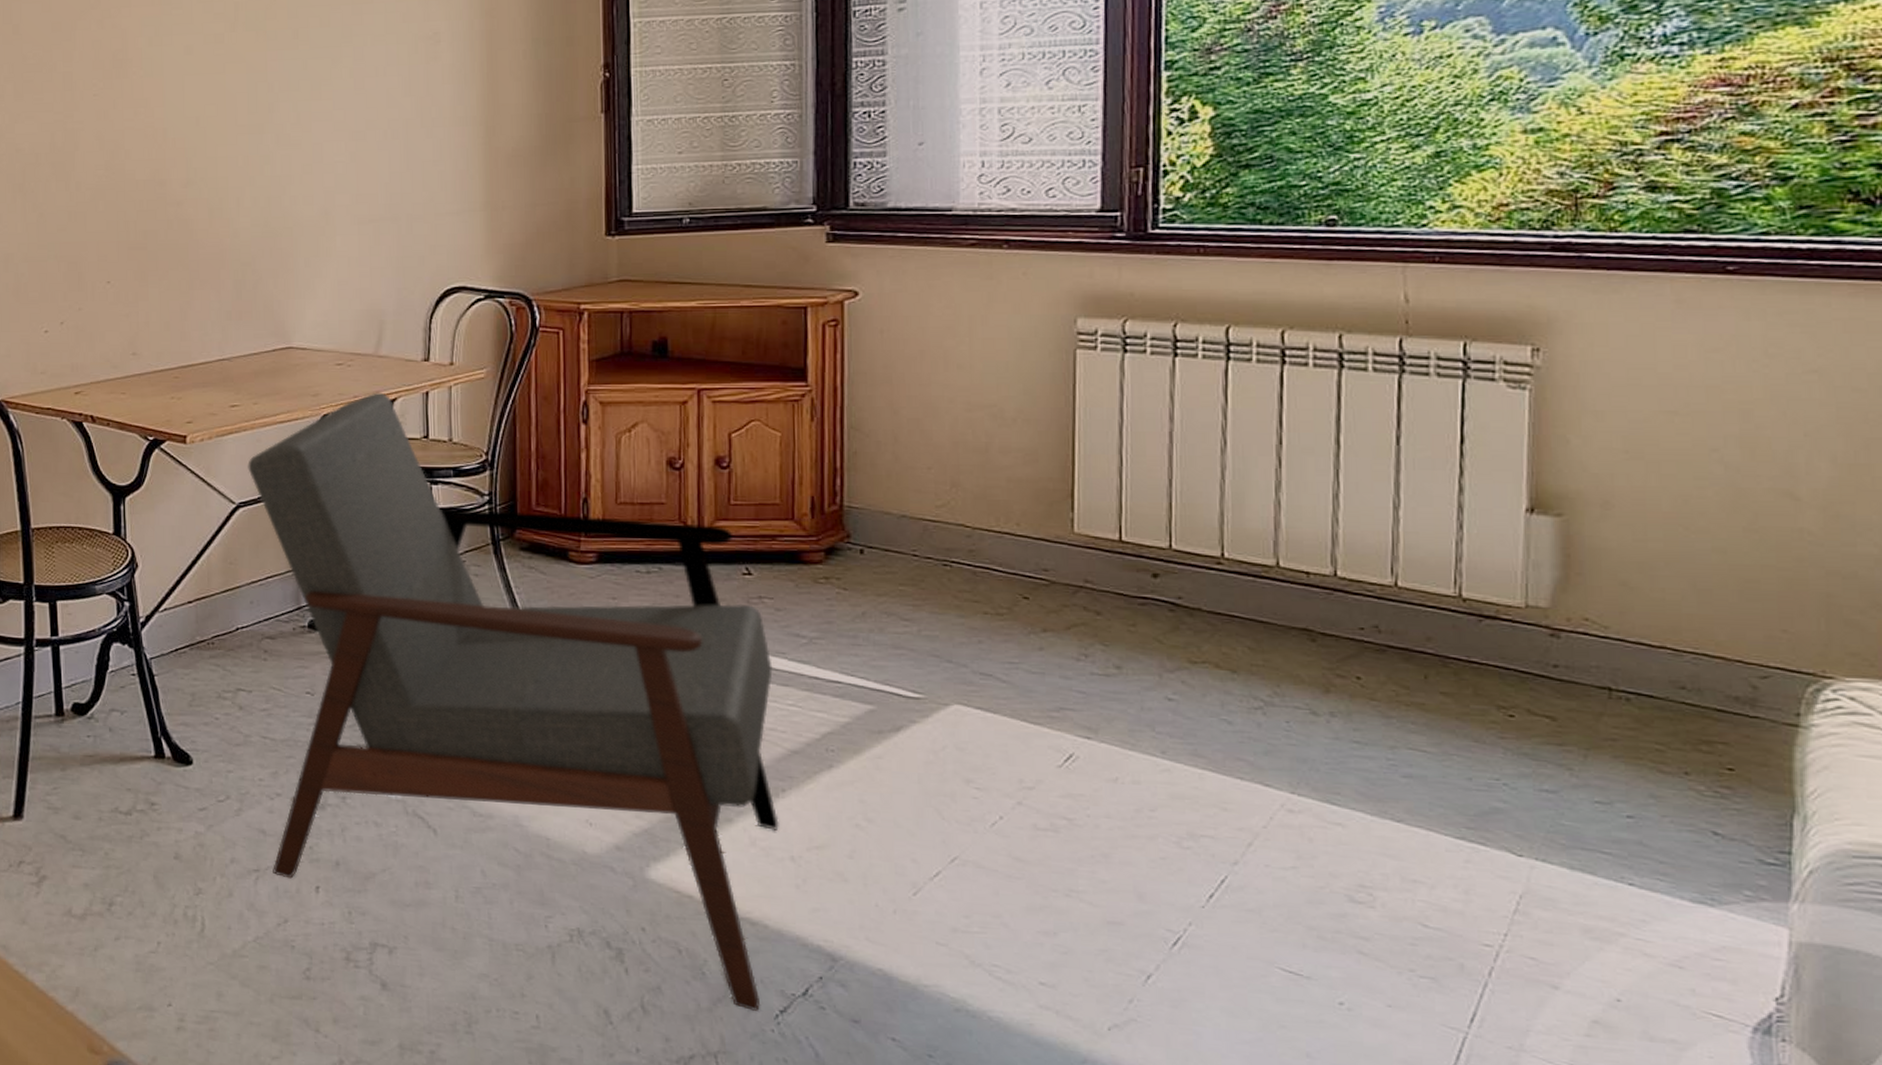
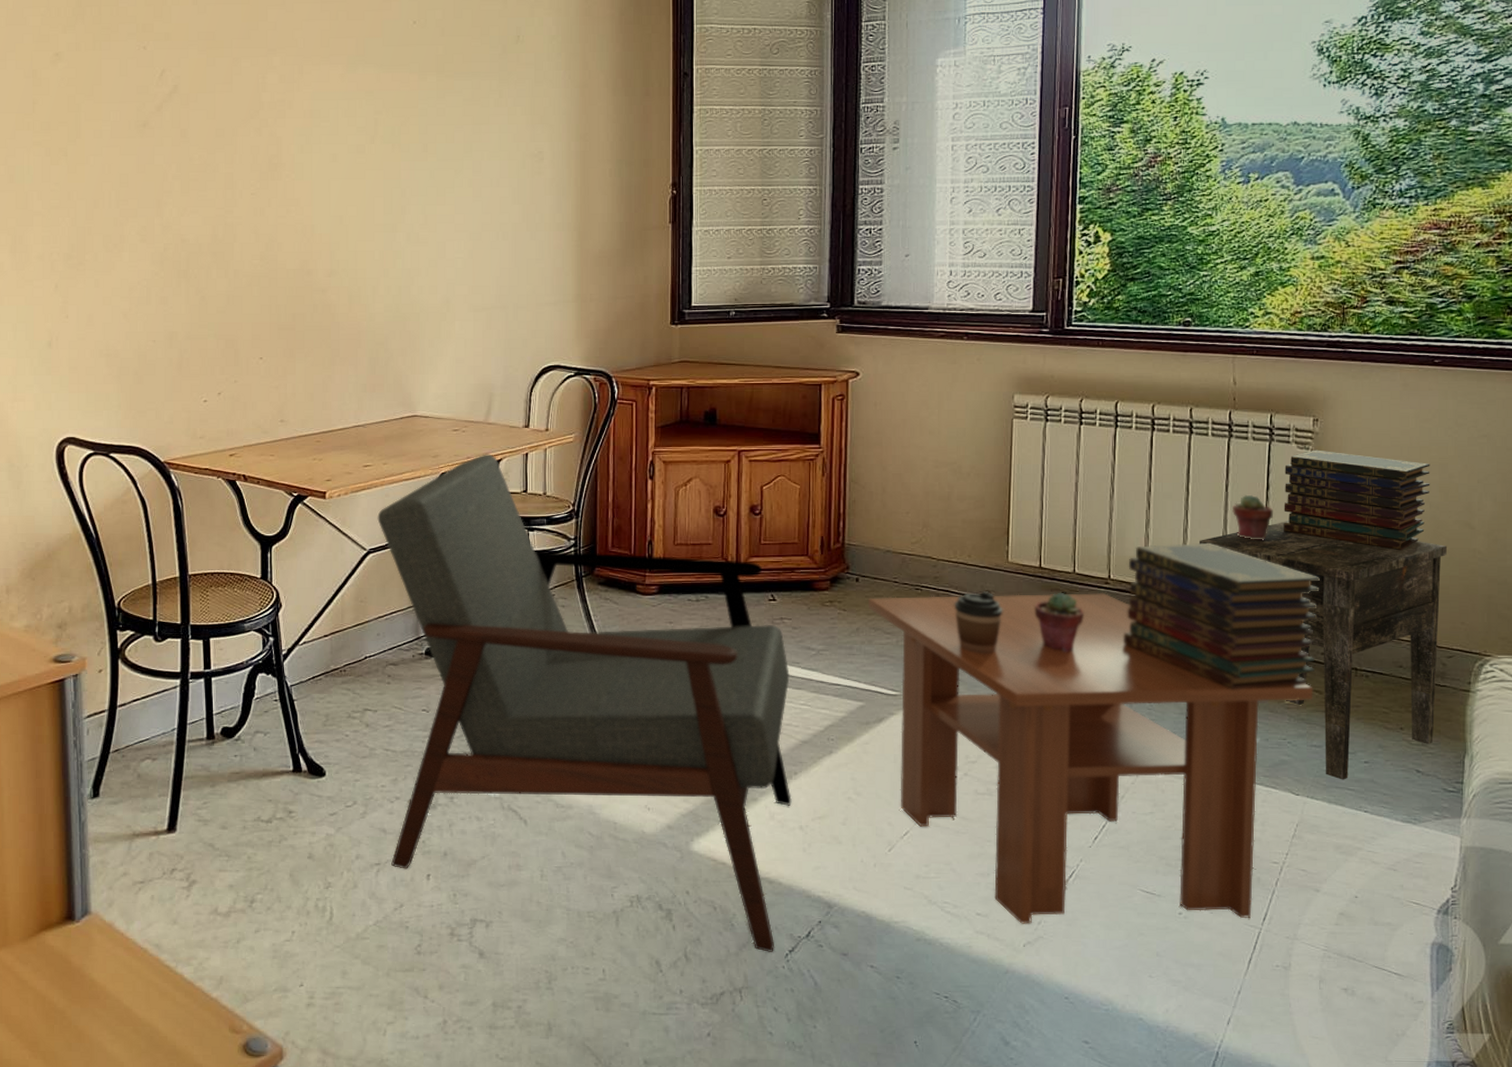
coffee table: none [876,573,1542,1017] -> present [867,592,1313,924]
coffee cup: none [998,570,1068,651] -> present [954,591,1003,654]
potted succulent: none [1113,573,1186,652] -> present [1034,592,1084,652]
book stack: none [1246,513,1549,711] -> present [1124,543,1320,690]
side table: none [1358,485,1756,840] -> present [1200,521,1448,780]
potted succulent: none [1408,450,1471,511] -> present [1233,495,1273,540]
book stack: none [1488,389,1725,529] -> present [1284,449,1430,551]

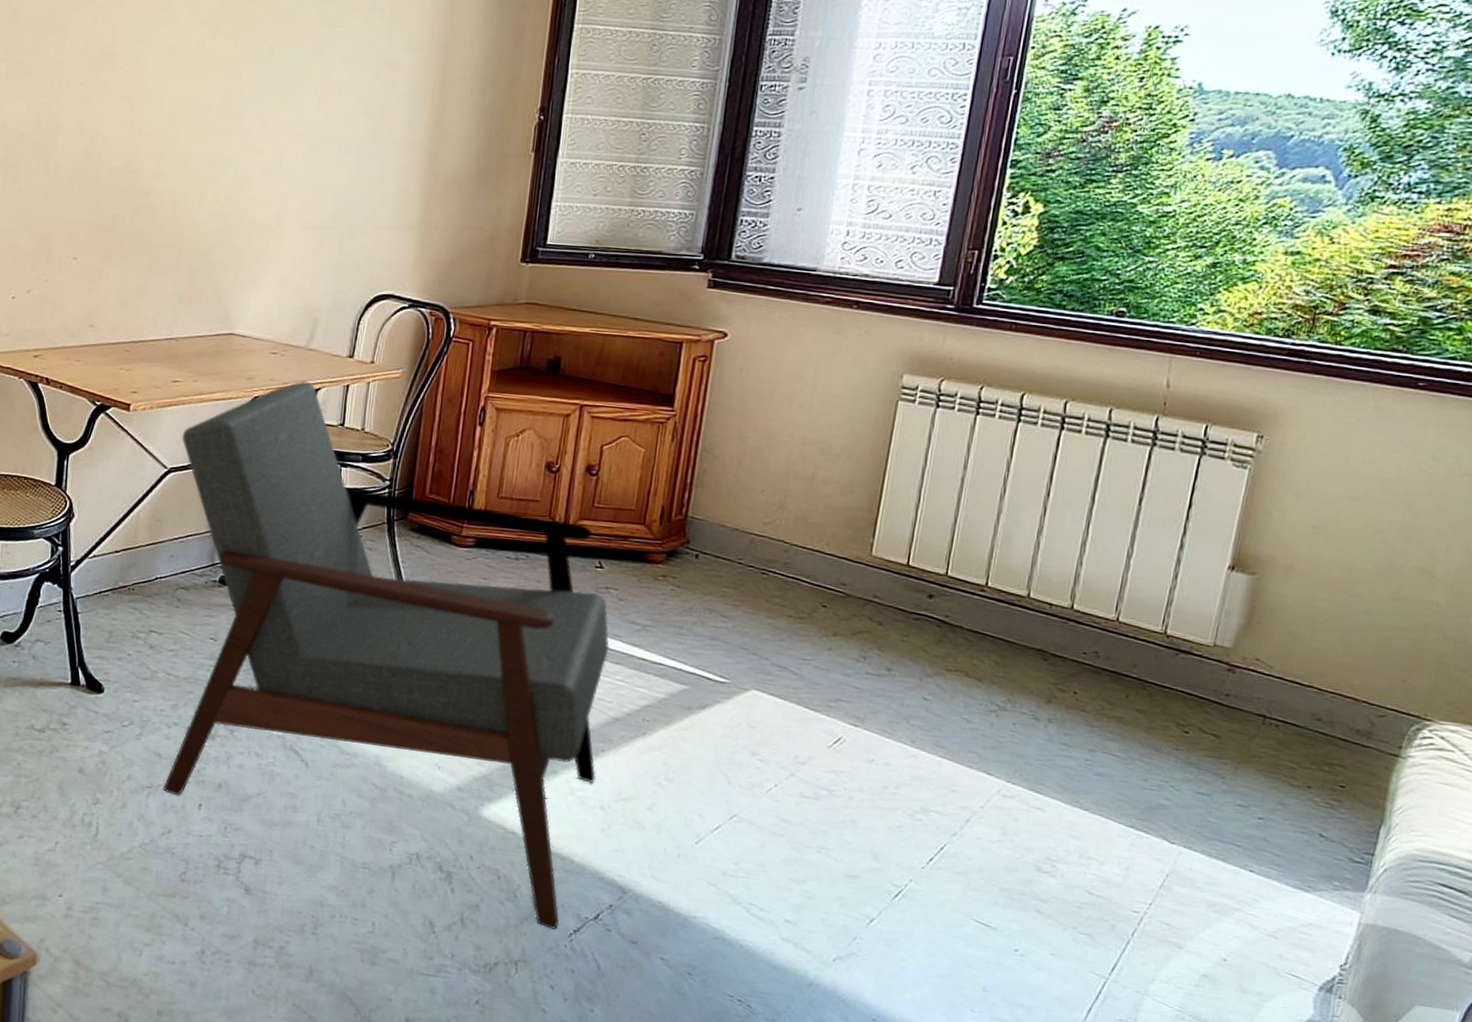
coffee table: present [867,592,1313,924] -> none [705,576,1210,966]
coffee cup: present [954,591,1003,654] -> none [803,583,859,652]
potted succulent: present [1034,592,1084,652] -> none [894,594,952,660]
book stack: present [1124,543,1320,690] -> none [993,554,1237,726]
side table: present [1200,521,1448,780] -> none [1099,545,1399,834]
potted succulent: present [1233,495,1273,540] -> none [1143,512,1193,564]
book stack: present [1284,449,1430,551] -> none [1201,469,1394,593]

